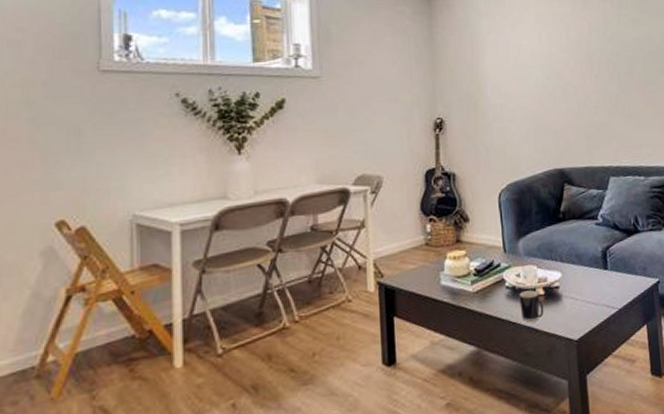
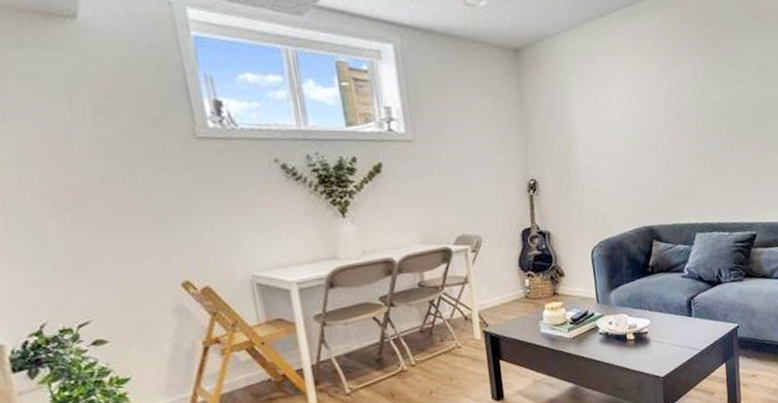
mug: present [519,290,544,322] -> none [611,335,634,363]

